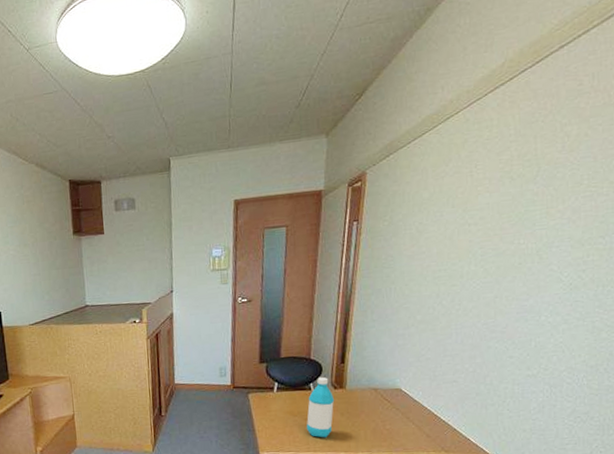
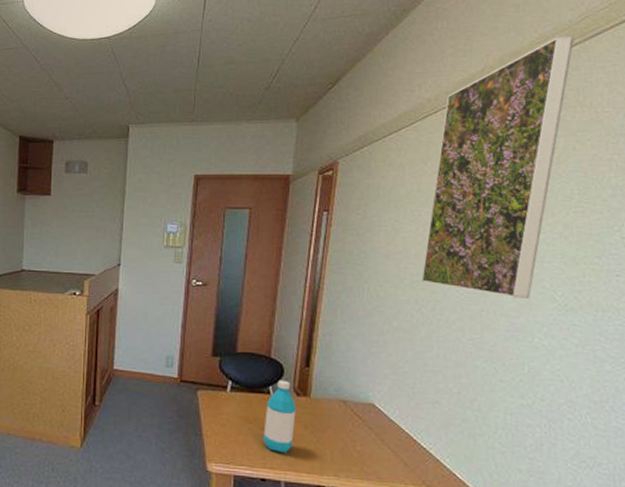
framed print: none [443,18,593,283] -> present [421,35,575,298]

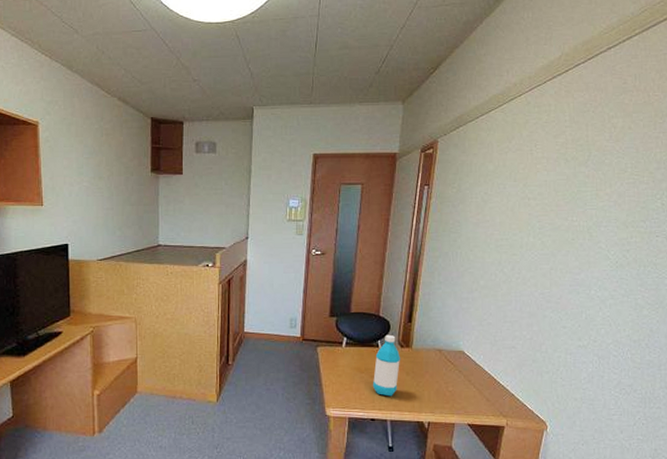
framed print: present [421,35,575,298] -> none [504,27,635,258]

